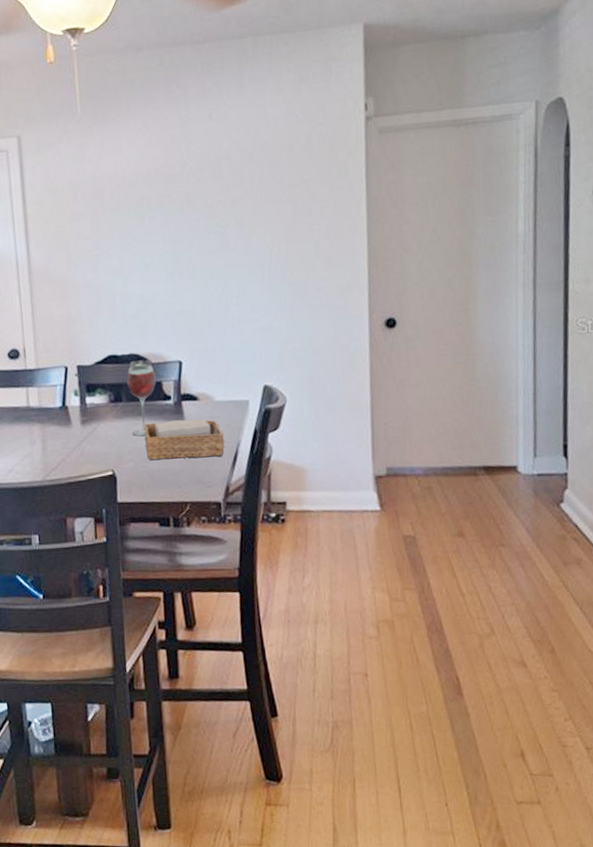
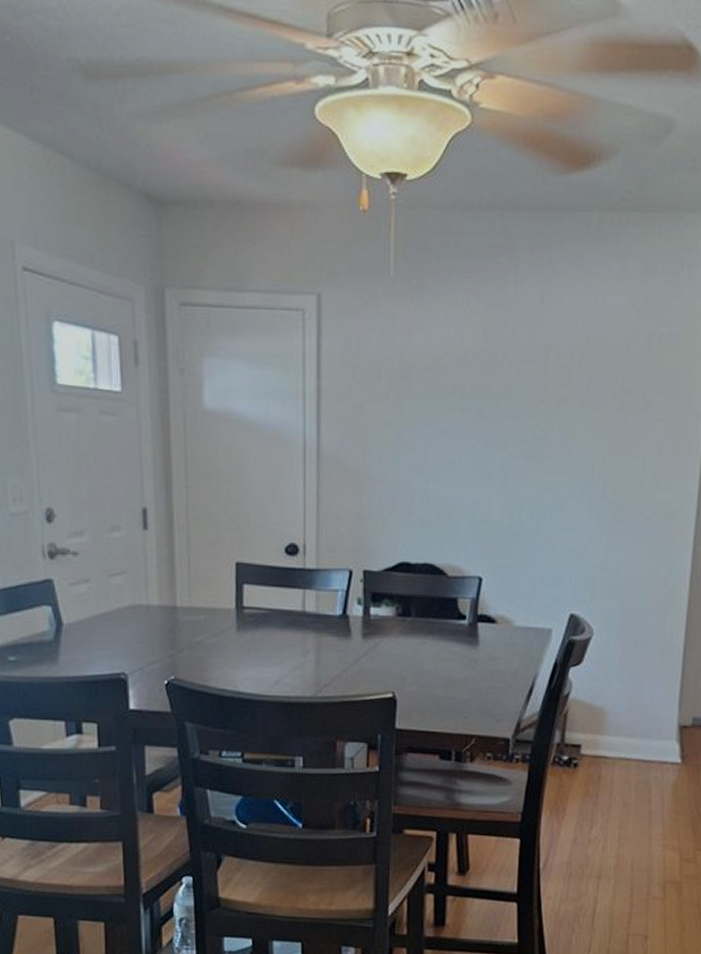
wineglass: present [127,360,156,437] -> none [419,572,451,658]
napkin holder: present [144,419,225,460] -> none [431,642,520,688]

